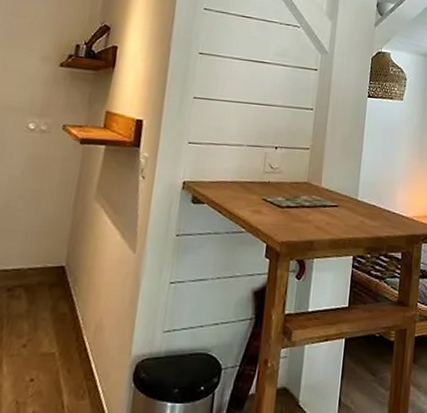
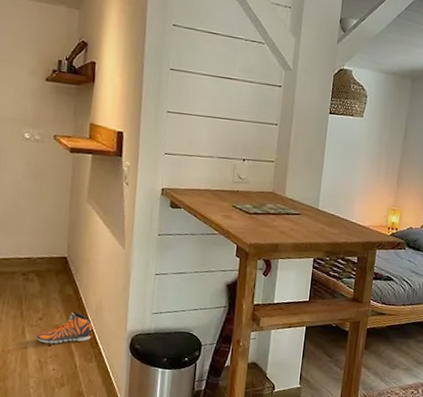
sneaker: none [15,334,89,378] -> present [36,311,93,344]

